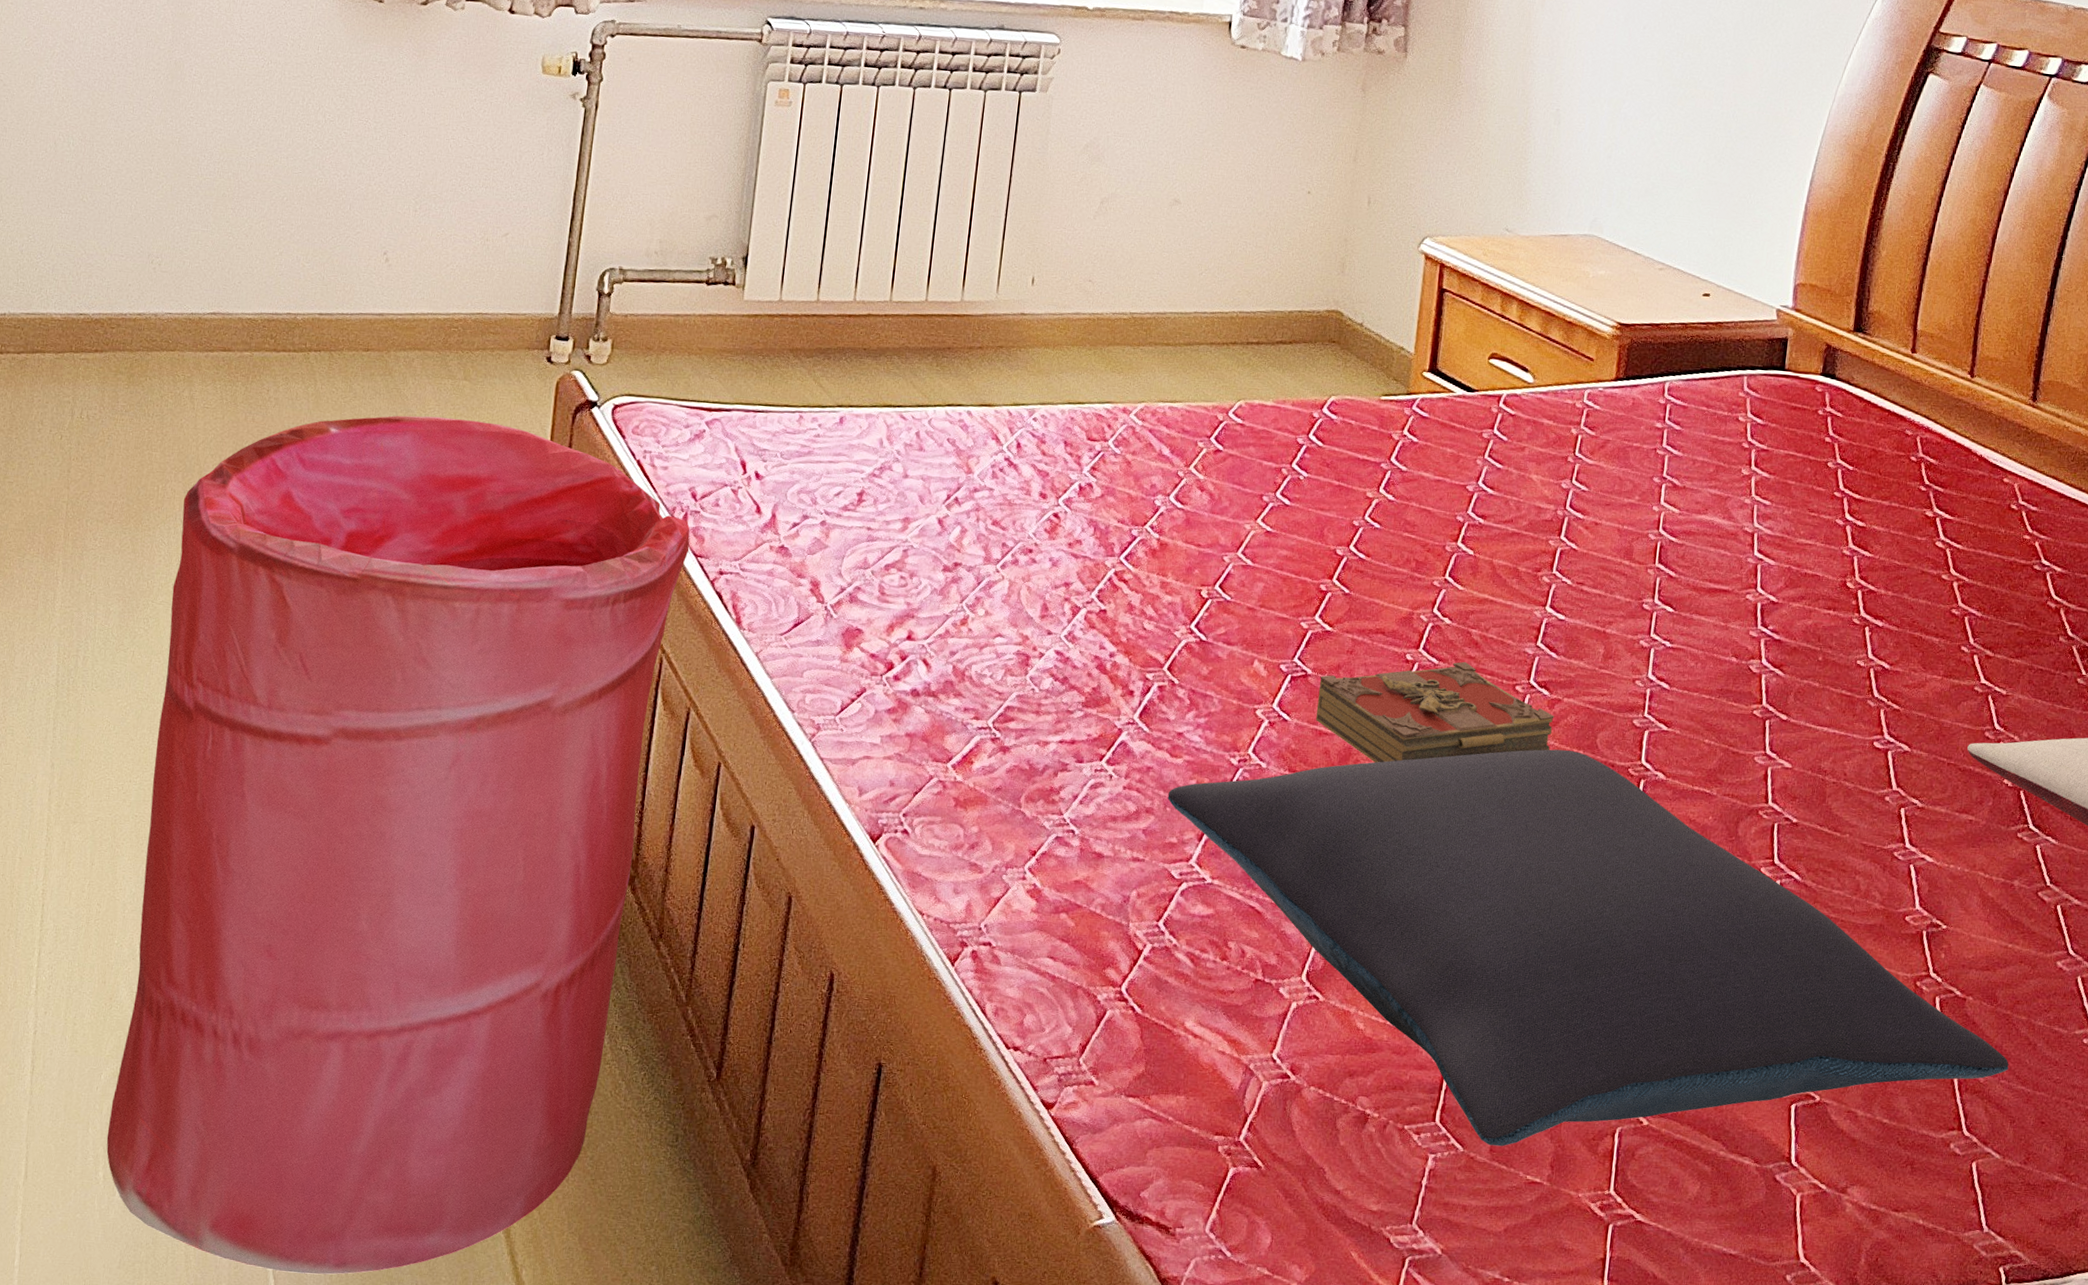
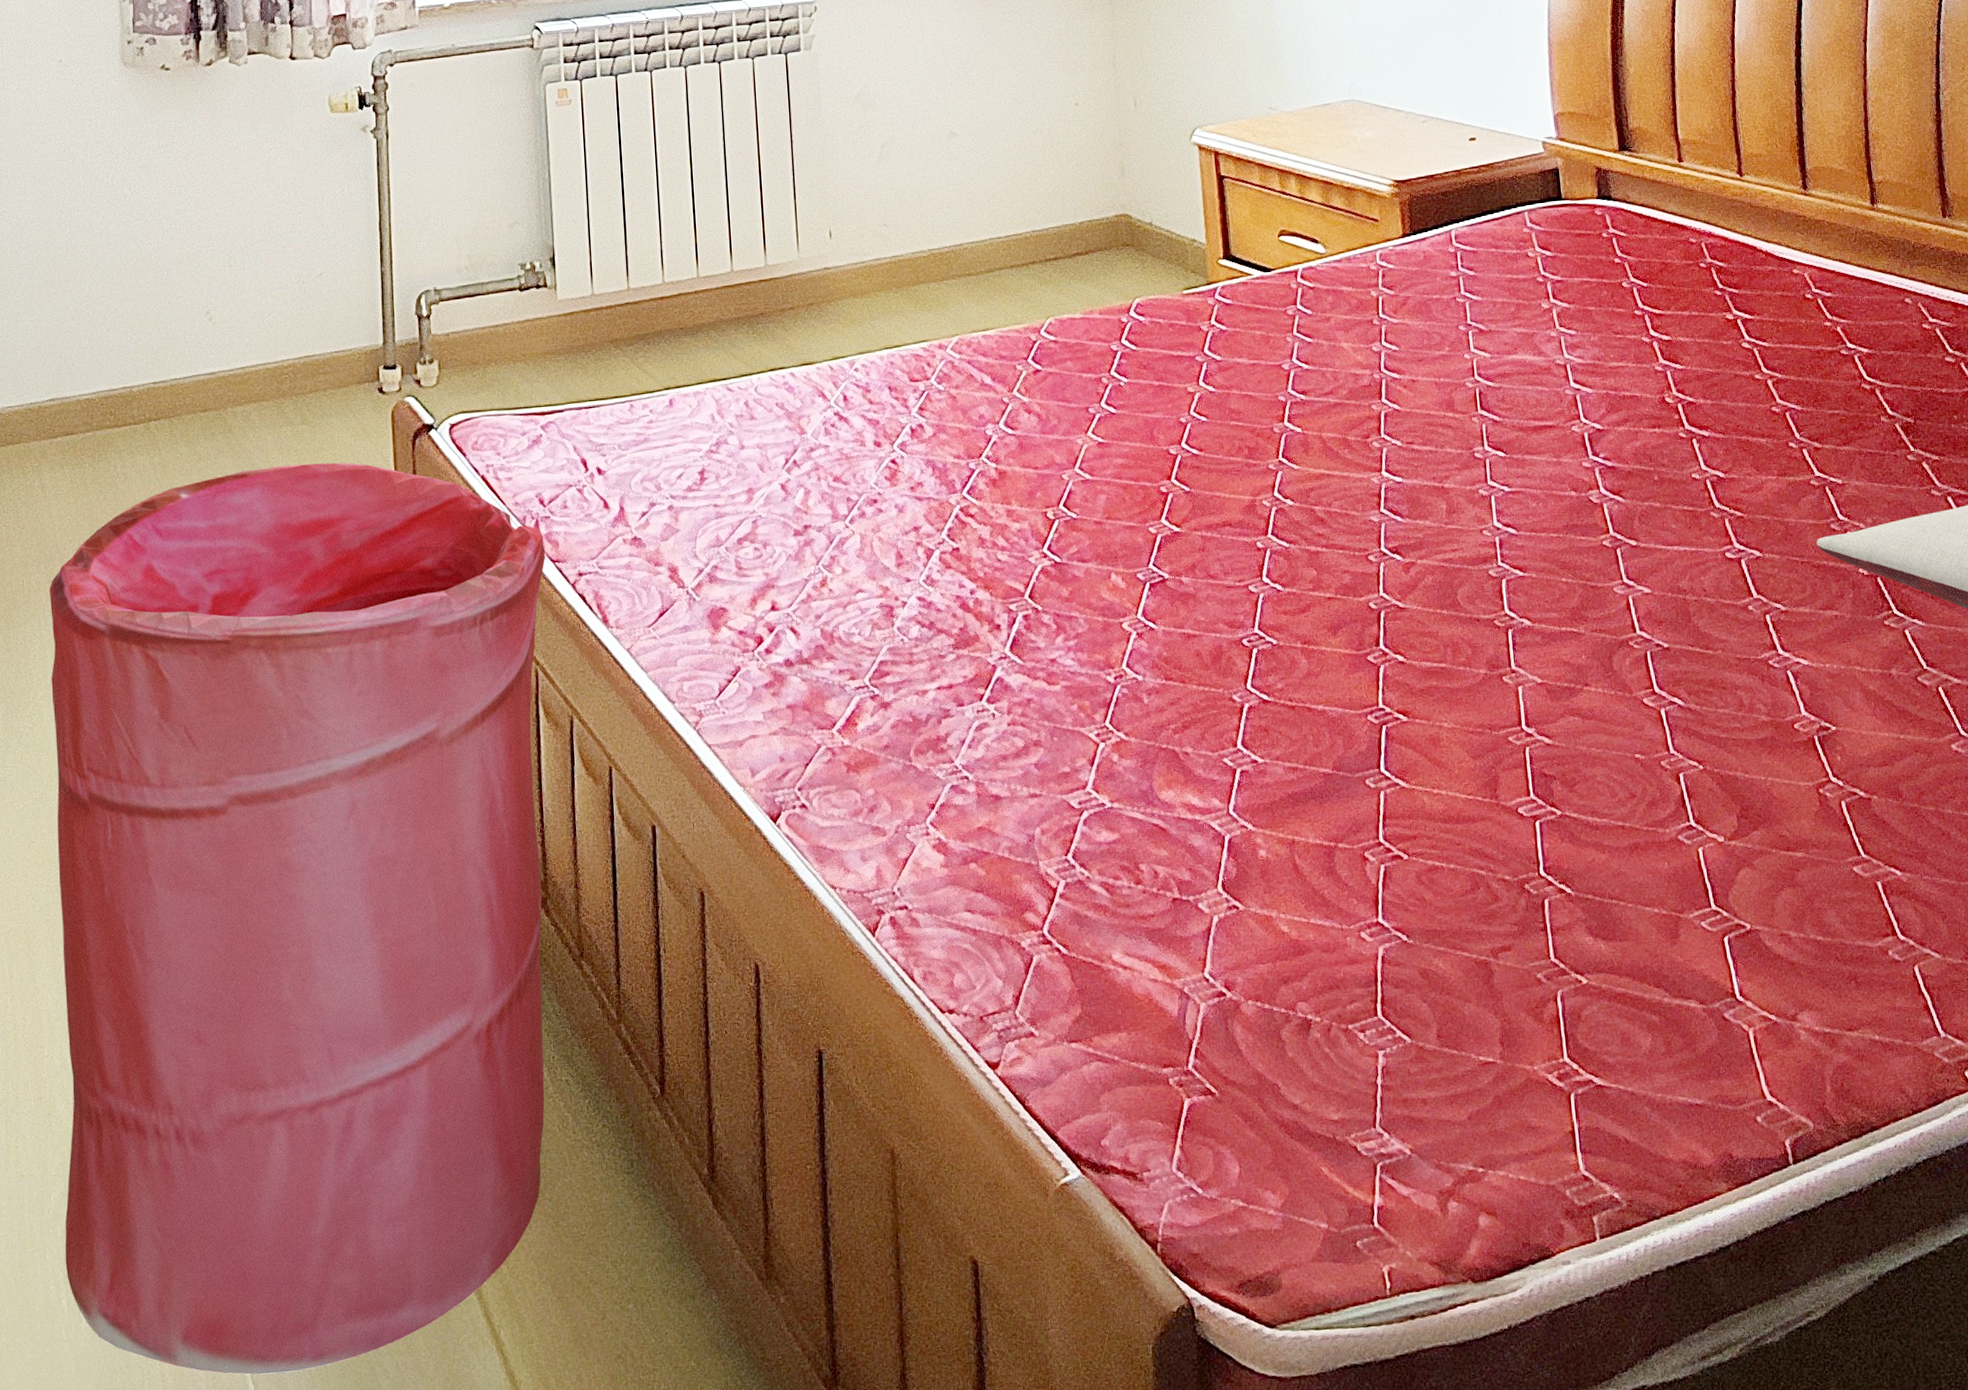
pillow: present [1167,749,2009,1147] -> none [1052,611,1928,1032]
book: present [1316,661,1554,763] -> none [1178,540,1414,657]

